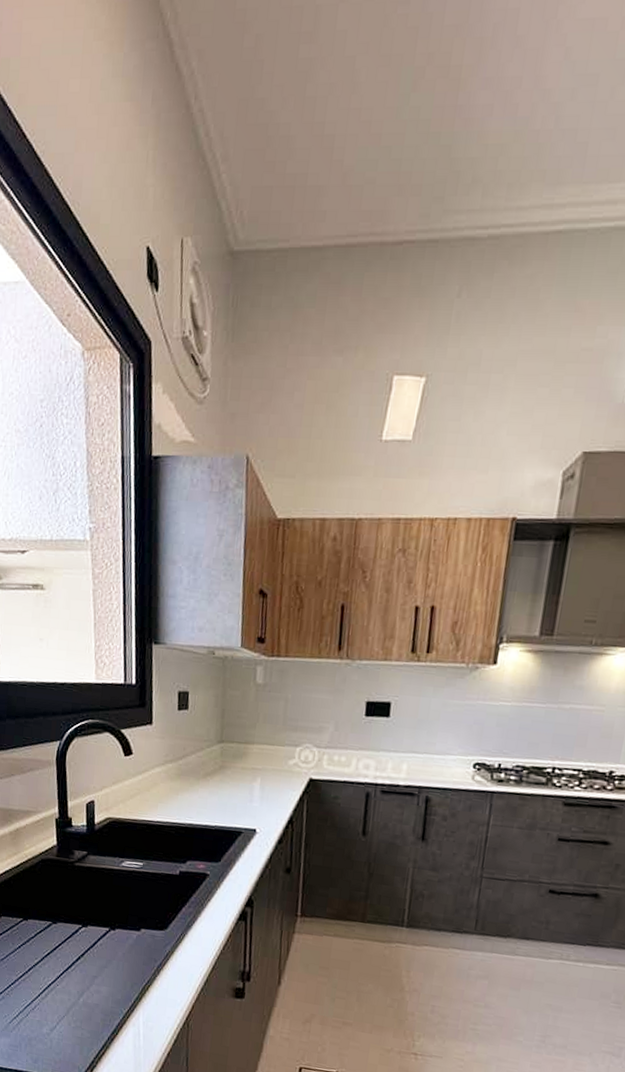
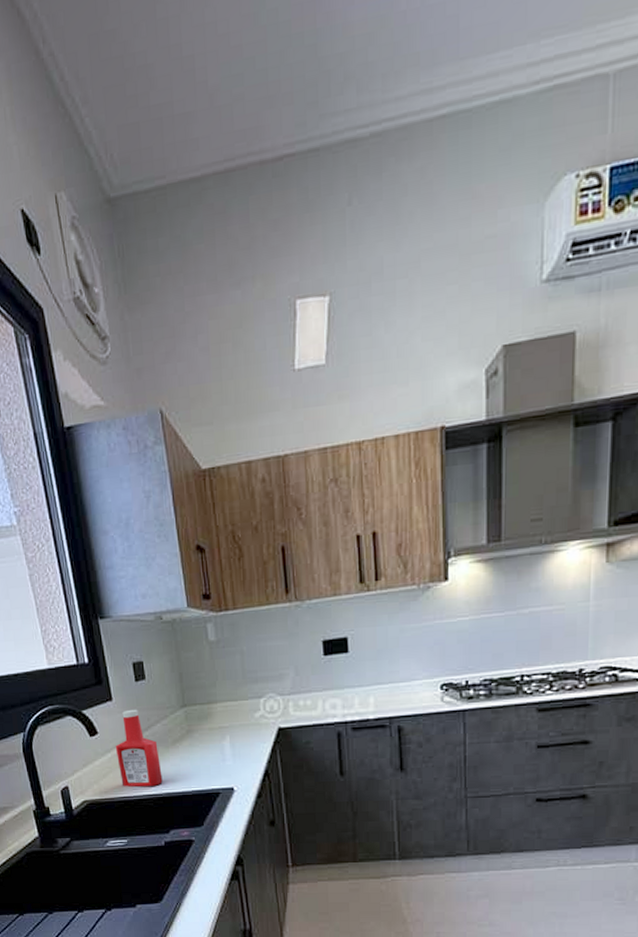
ketchup bottle: none [147,736,189,815] -> present [115,709,163,787]

